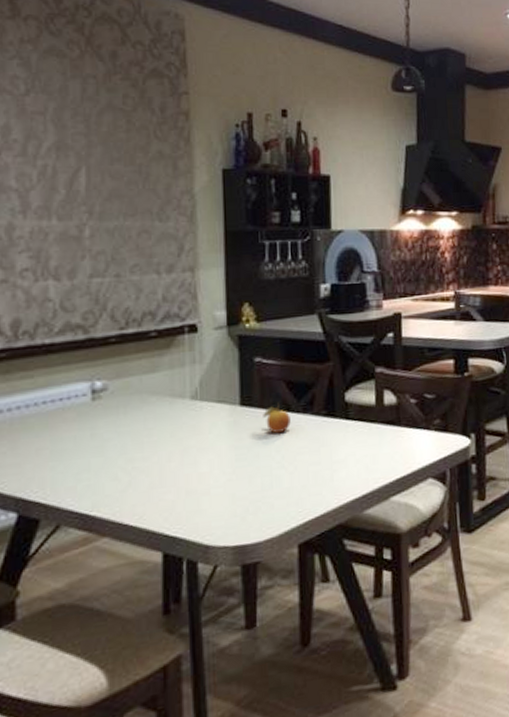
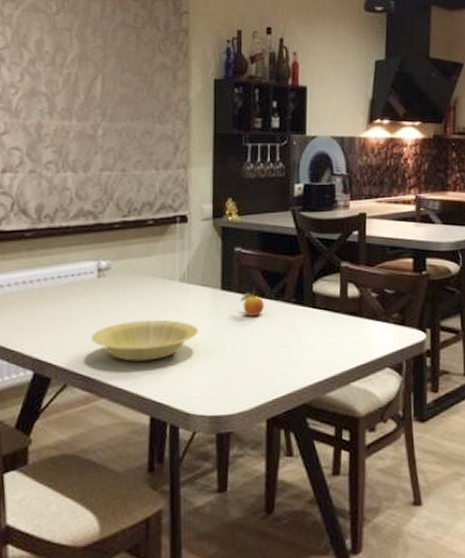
bowl: none [87,443,216,493] -> present [91,319,198,361]

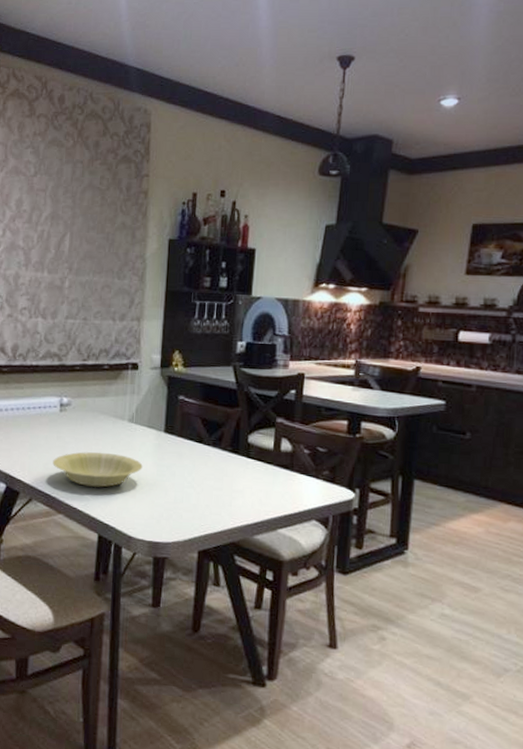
fruit: present [240,289,264,316] -> none [181,435,202,459]

